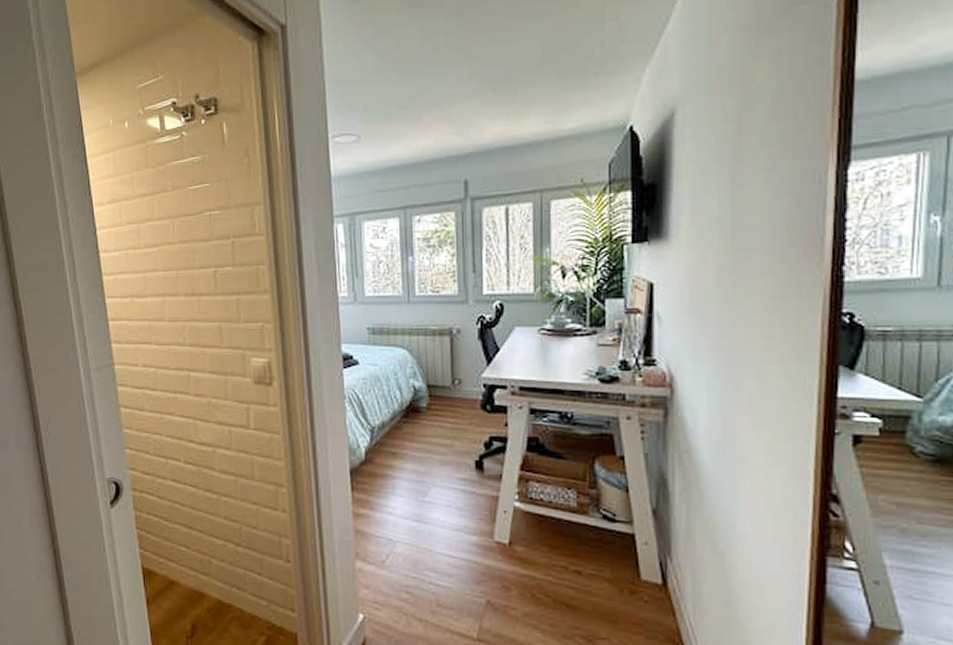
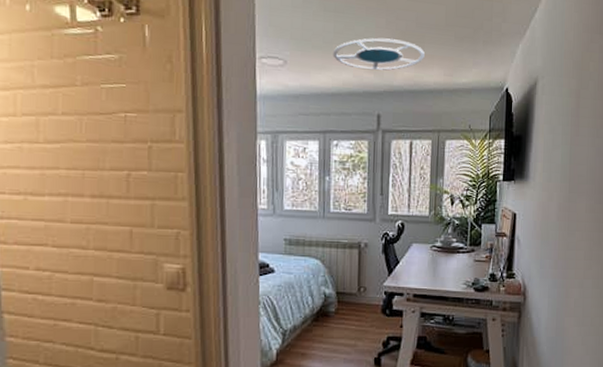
ceiling lamp: none [409,90,518,132] -> present [333,37,425,71]

